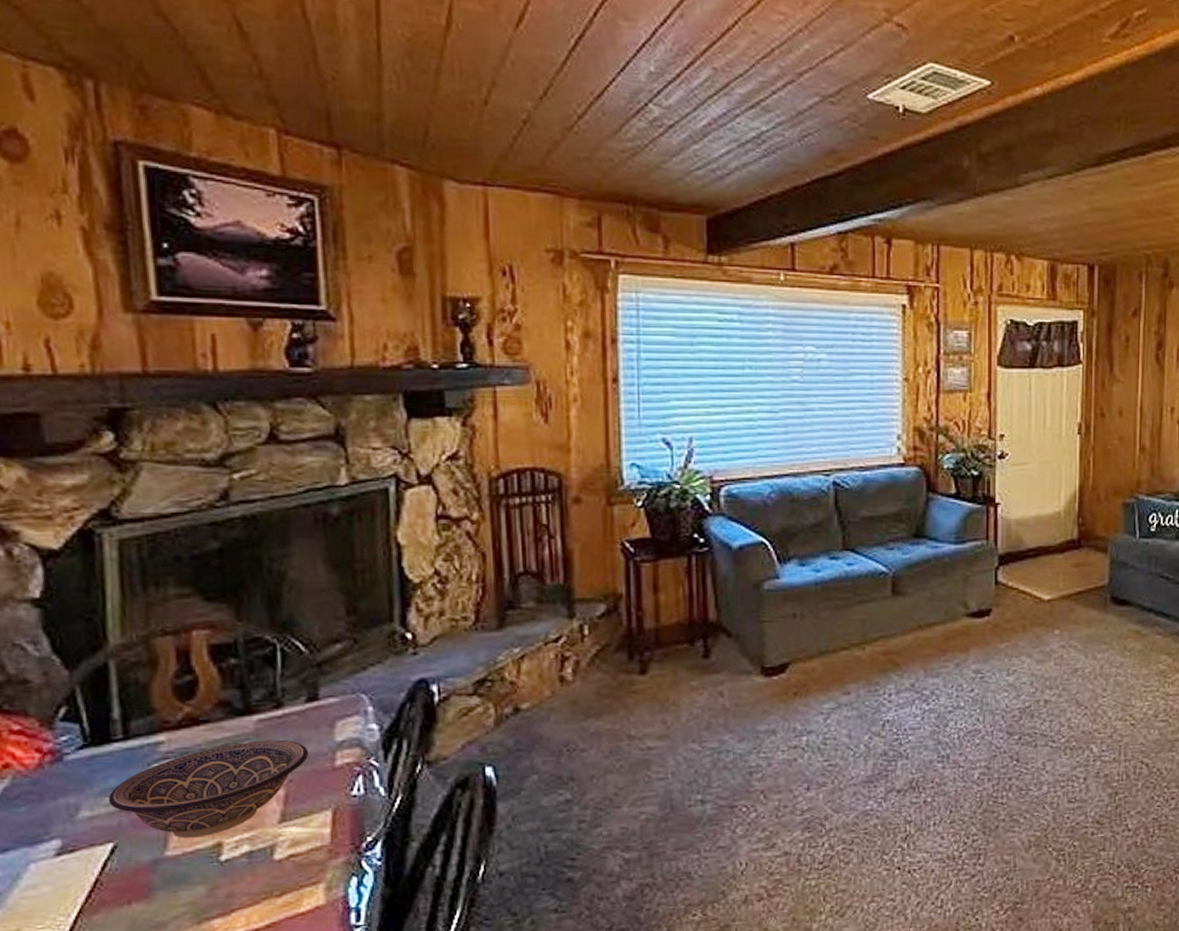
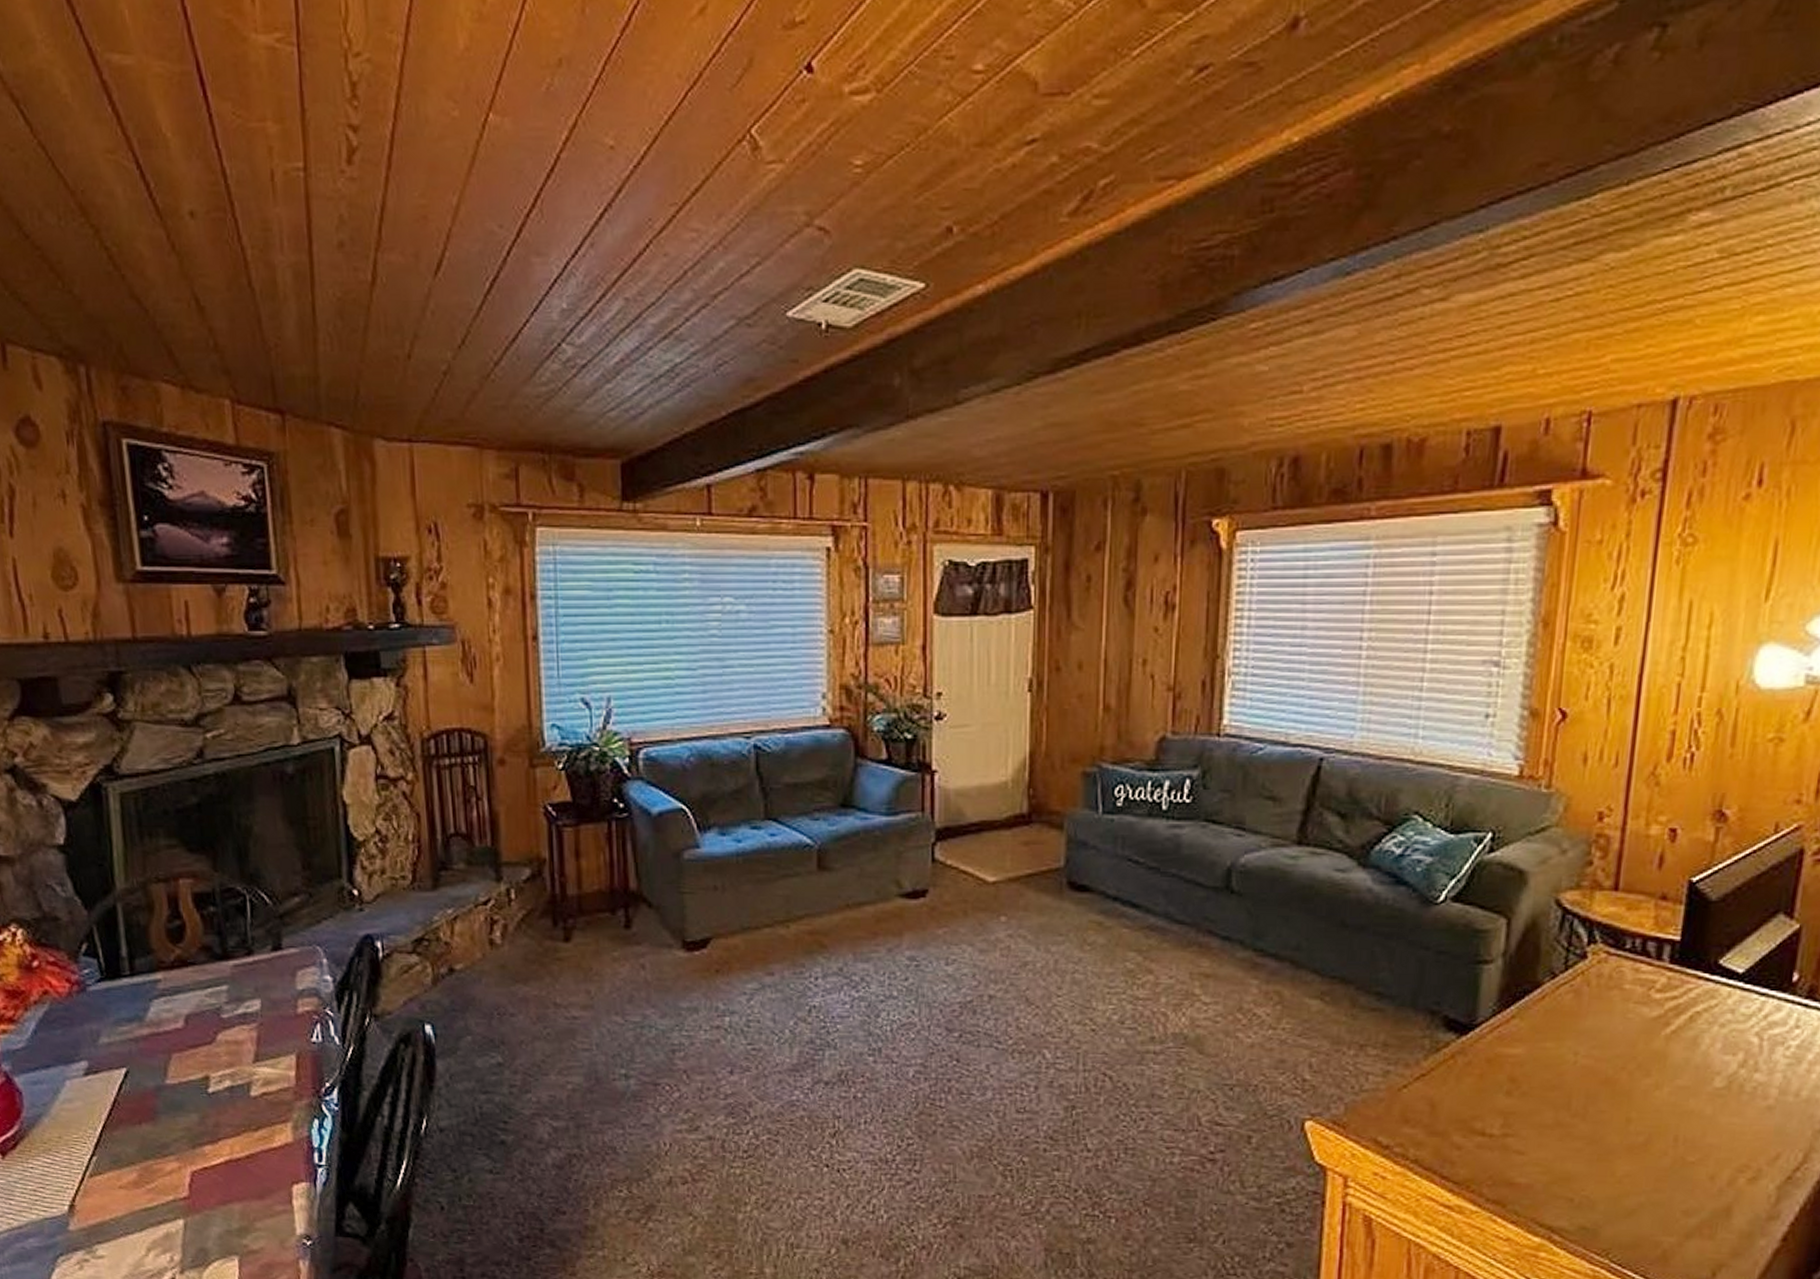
decorative bowl: present [108,739,309,838] -> none [121,984,276,1070]

